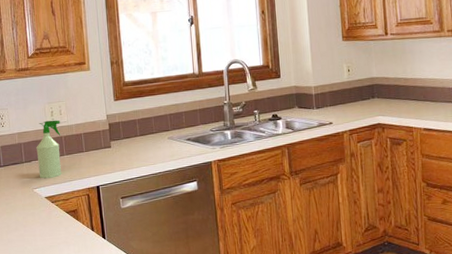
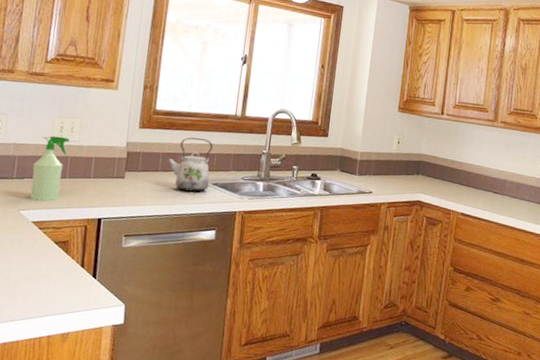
kettle: none [142,99,183,150] -> present [166,137,213,192]

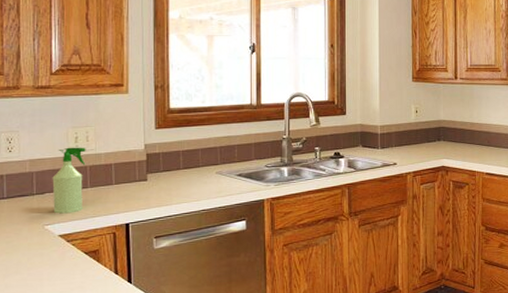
kettle: present [166,137,213,192] -> none [187,131,233,186]

